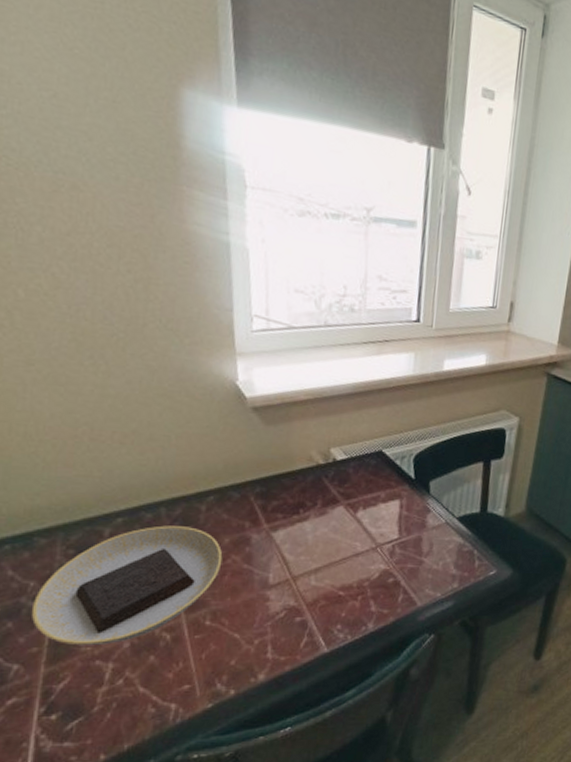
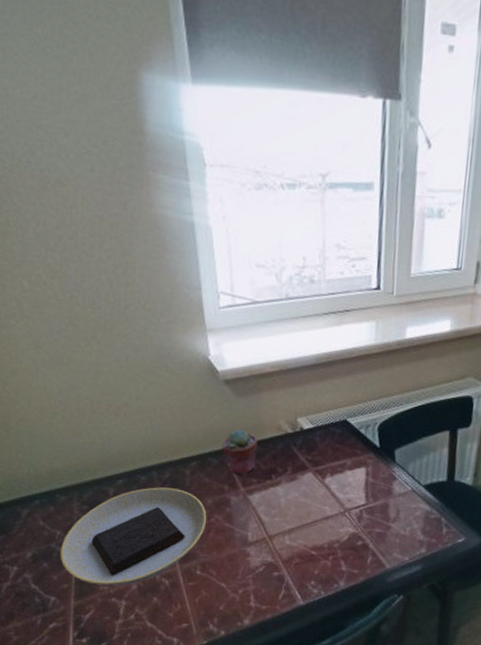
potted succulent: none [245,460,287,510] -> present [222,429,259,475]

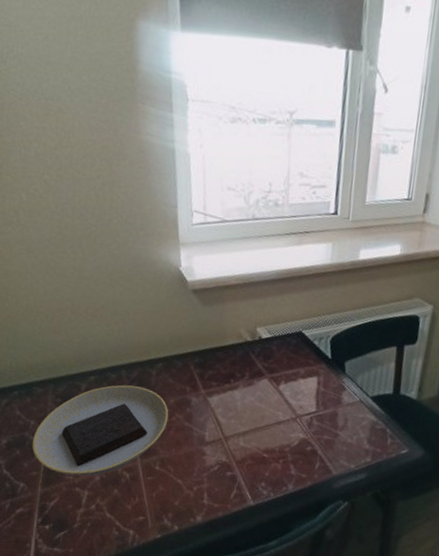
potted succulent: present [222,429,259,475] -> none [187,335,220,378]

